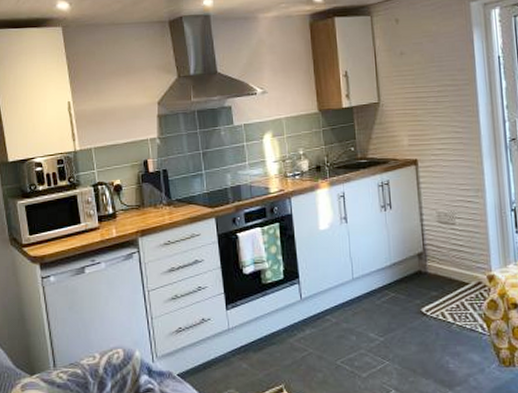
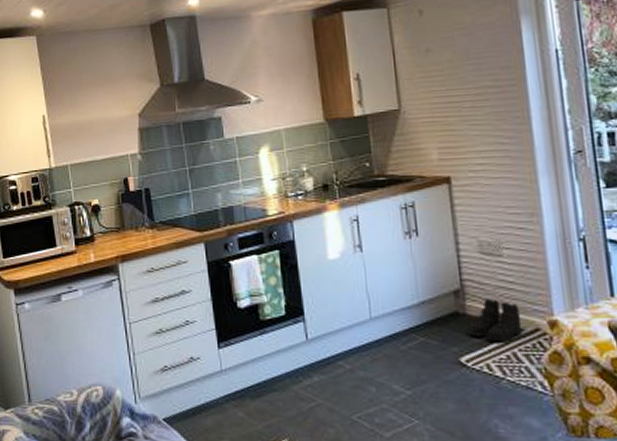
boots: none [428,259,469,295] -> present [468,298,523,343]

